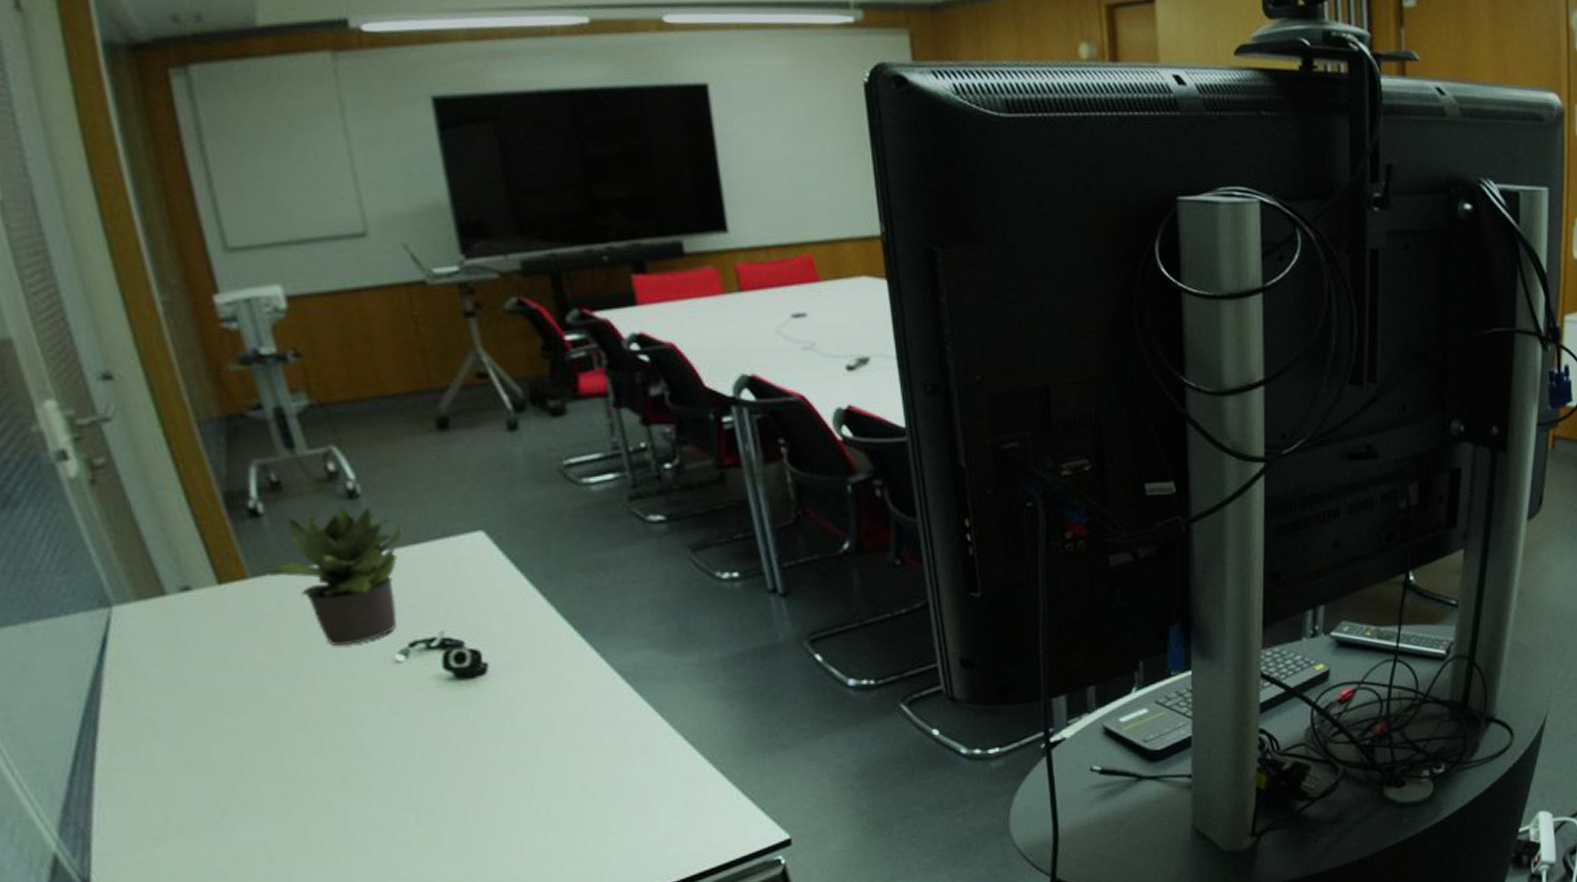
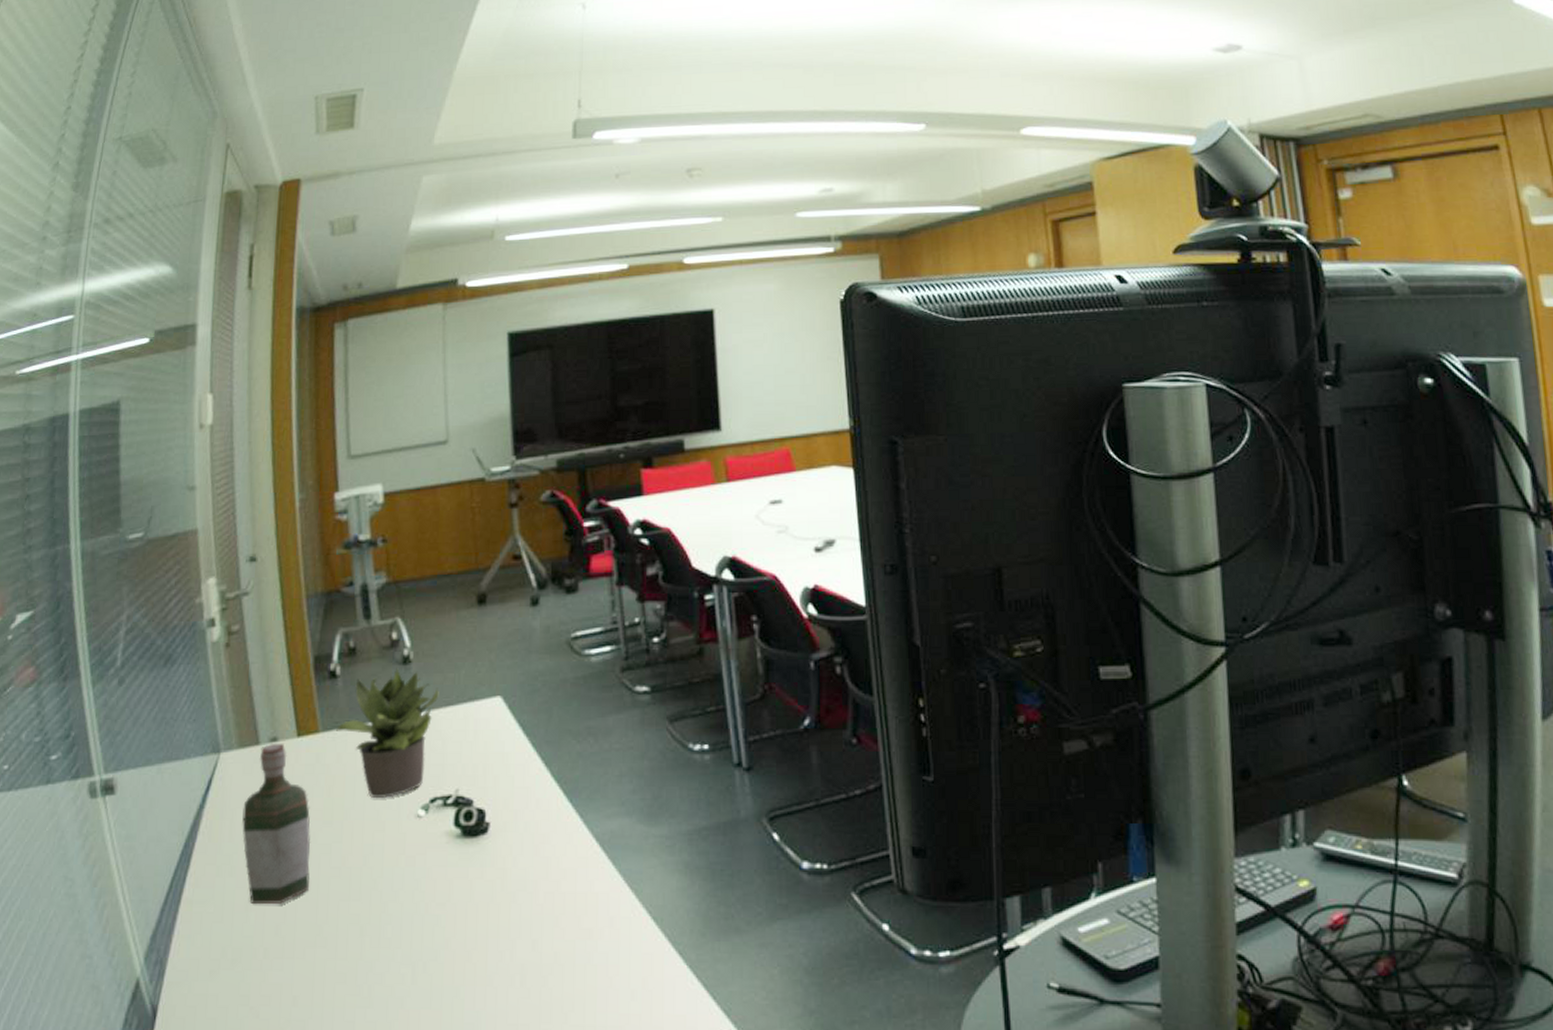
bottle: none [158,592,267,767] -> present [242,743,311,905]

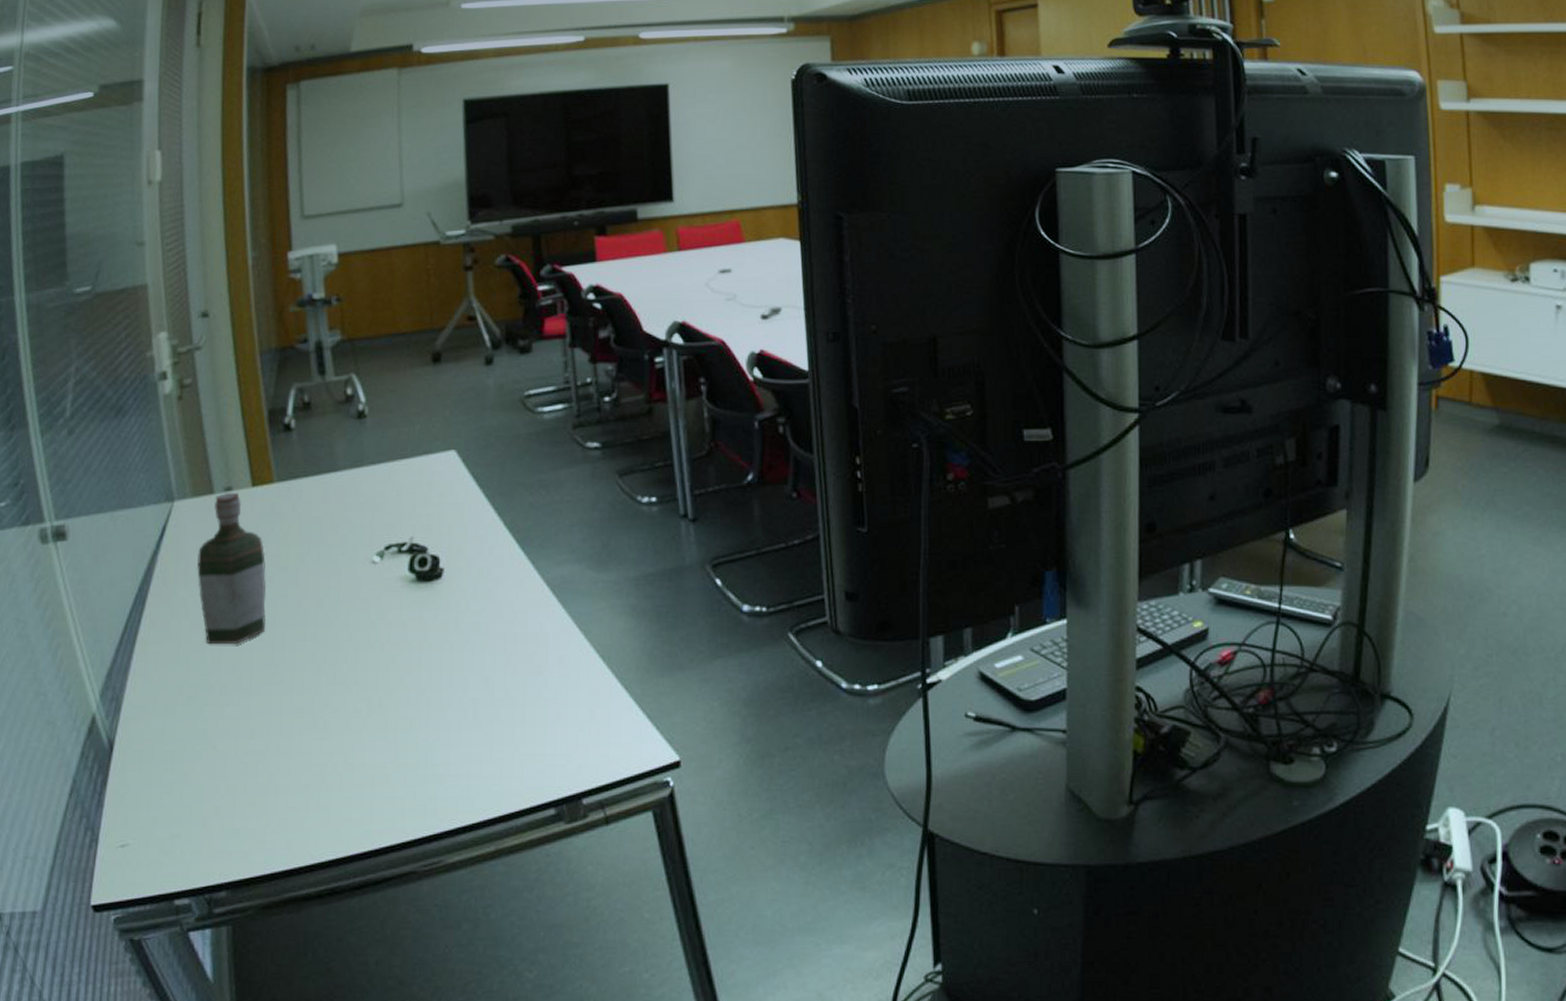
potted plant: present [336,667,439,798] -> none [291,421,394,545]

